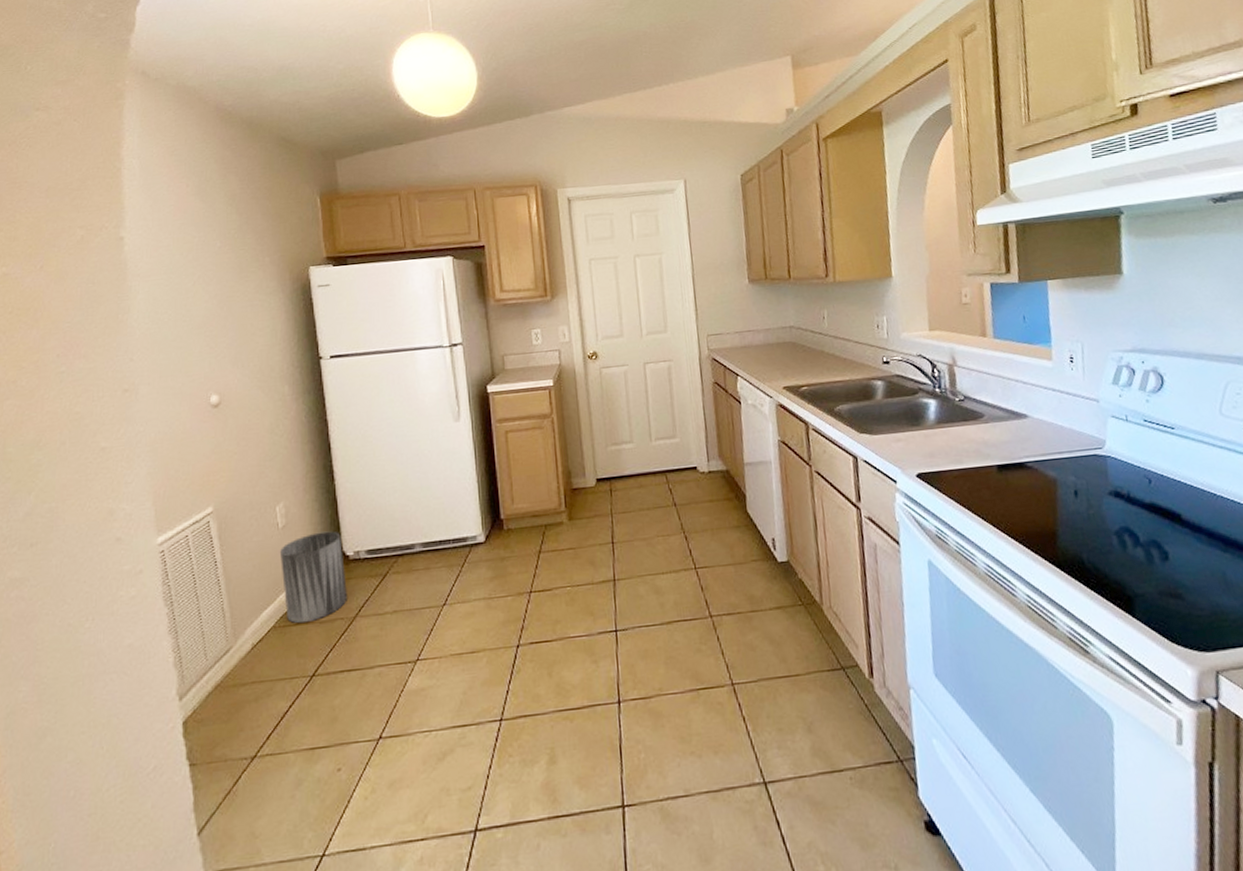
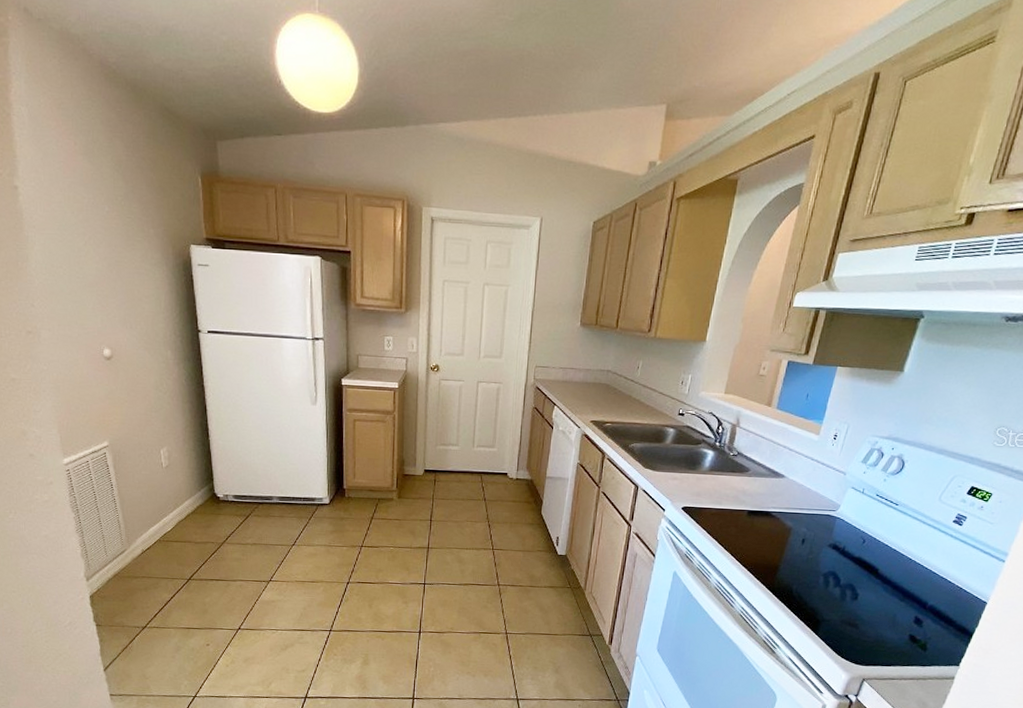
trash can: present [279,531,347,624] -> none [163,475,217,541]

